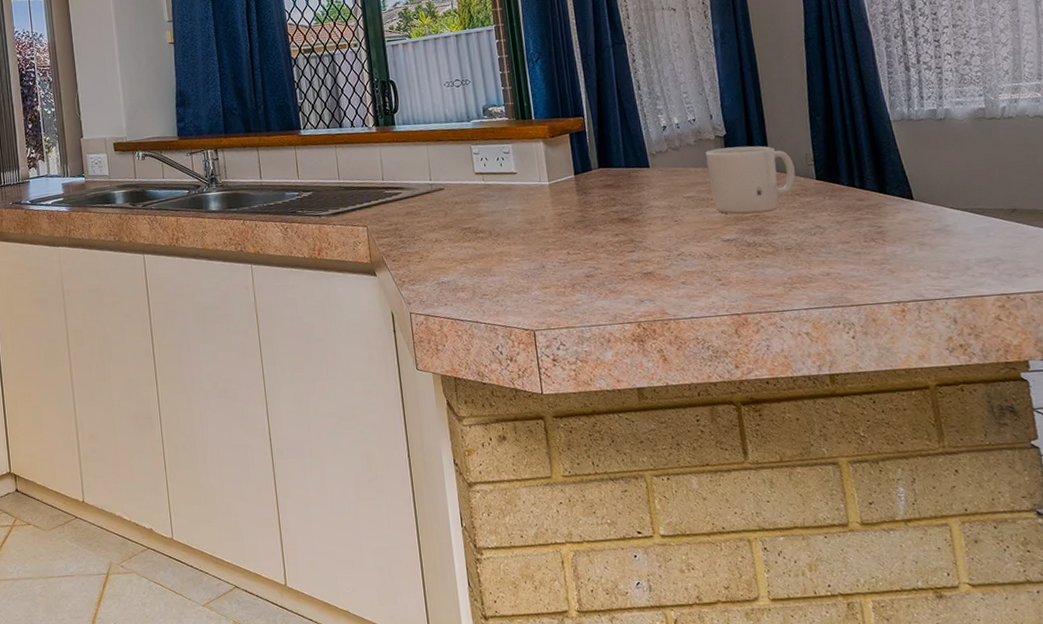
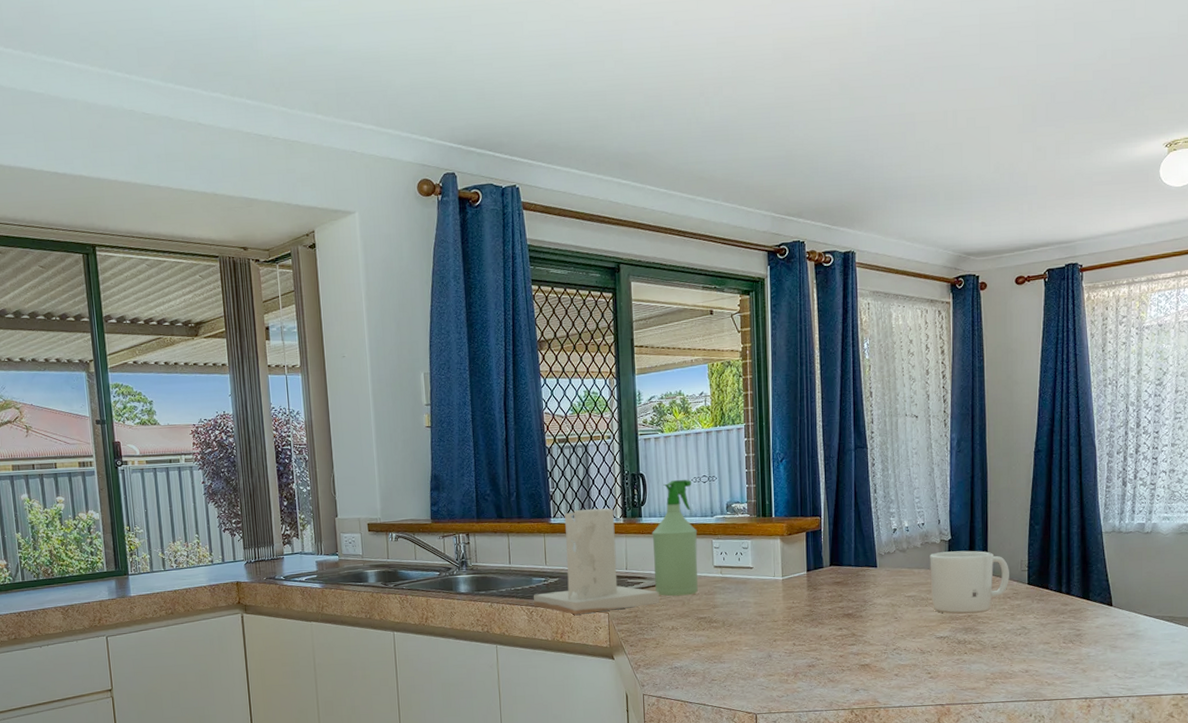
paper towel roll: none [286,117,420,230] -> present [533,508,659,615]
spray bottle: none [407,84,461,207] -> present [652,479,699,597]

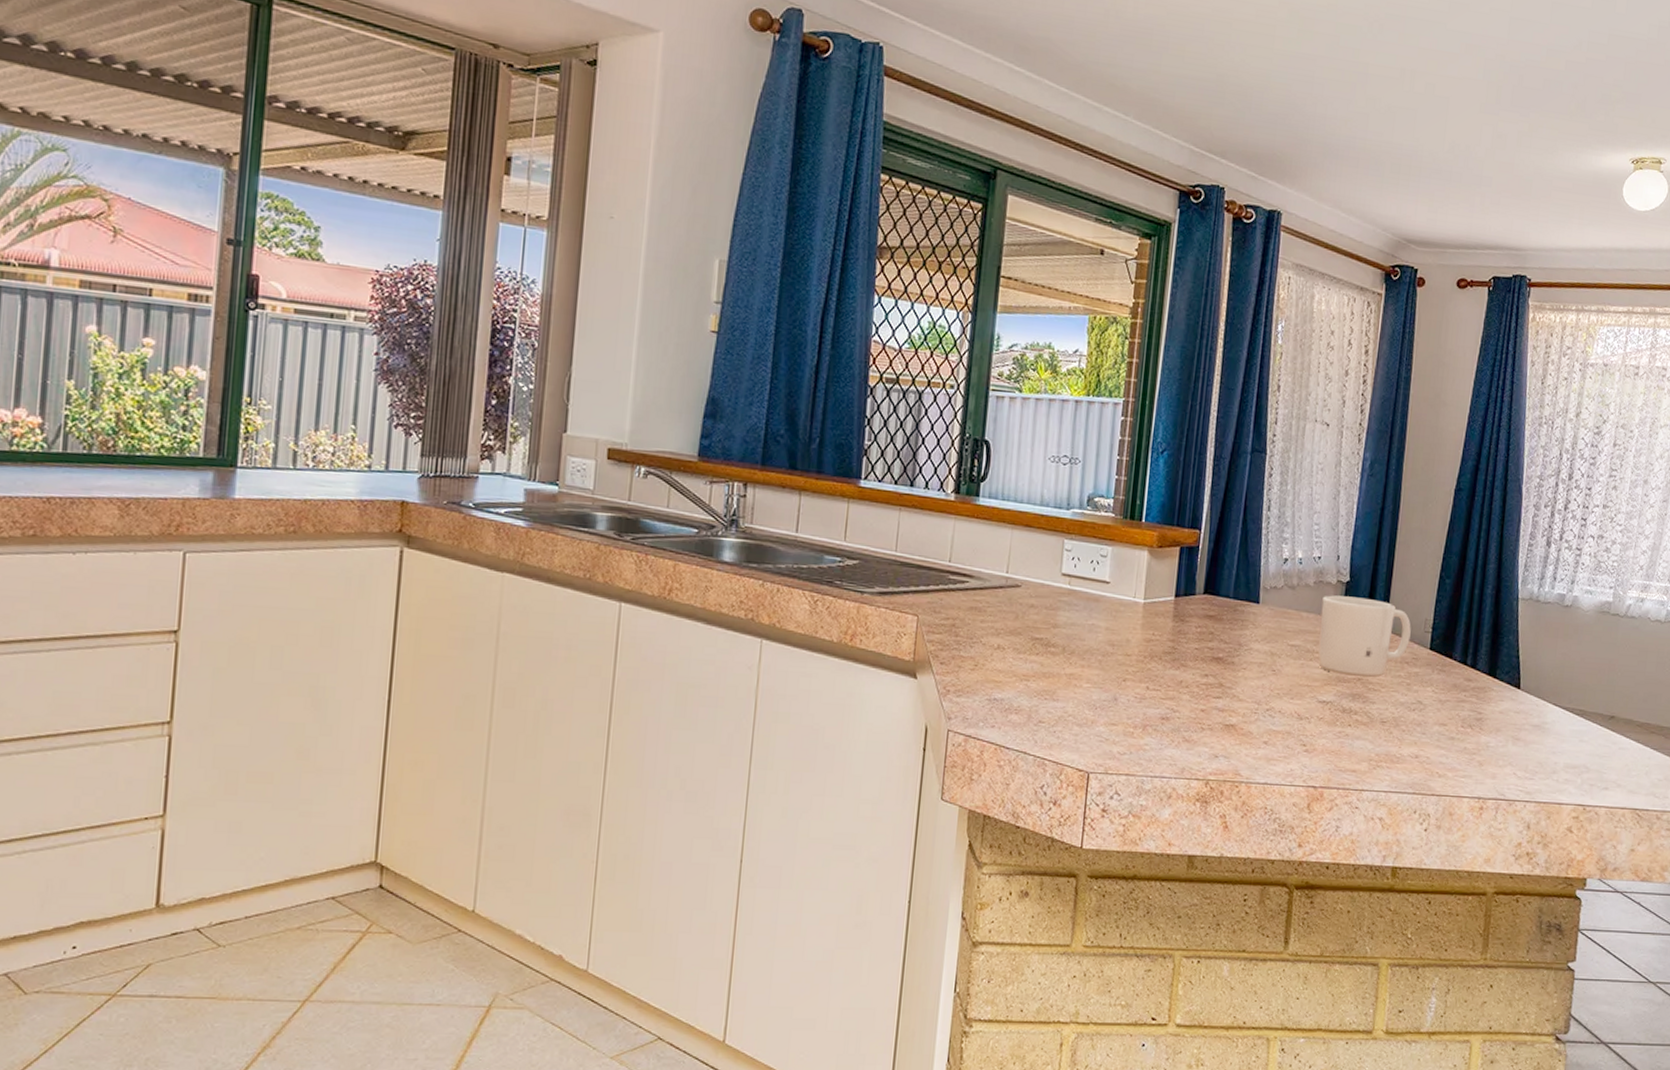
paper towel roll: present [533,508,659,615] -> none [820,474,987,614]
spray bottle: present [652,479,699,597] -> none [983,454,1049,607]

